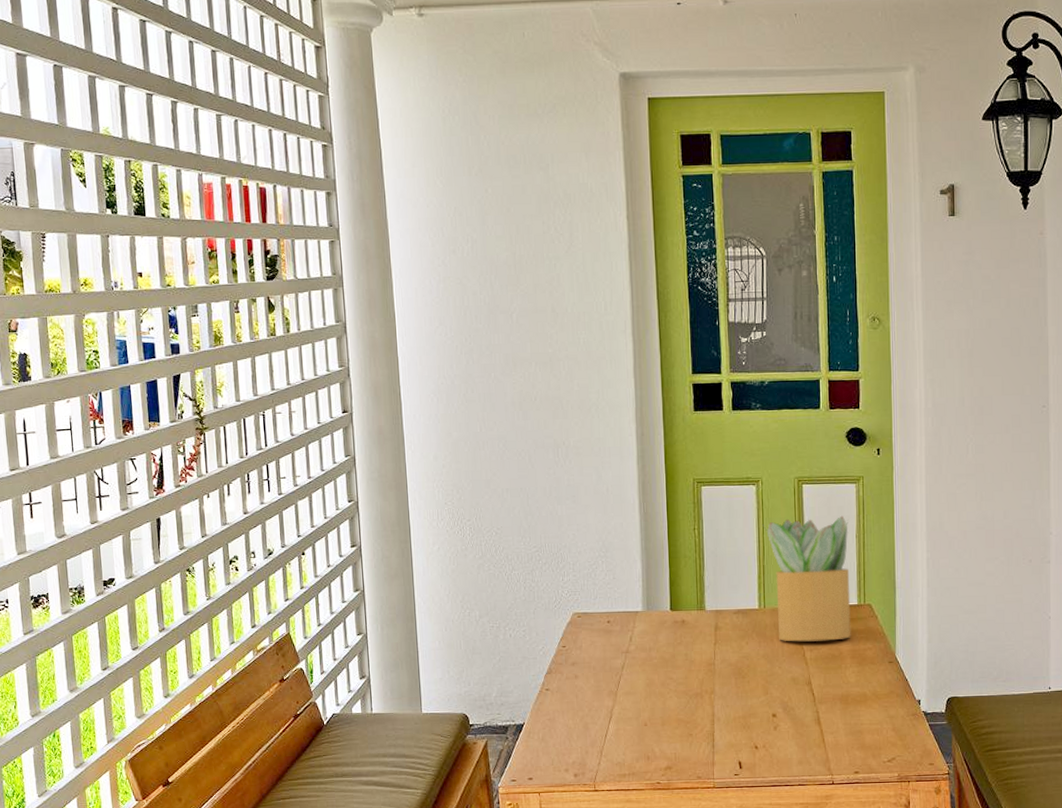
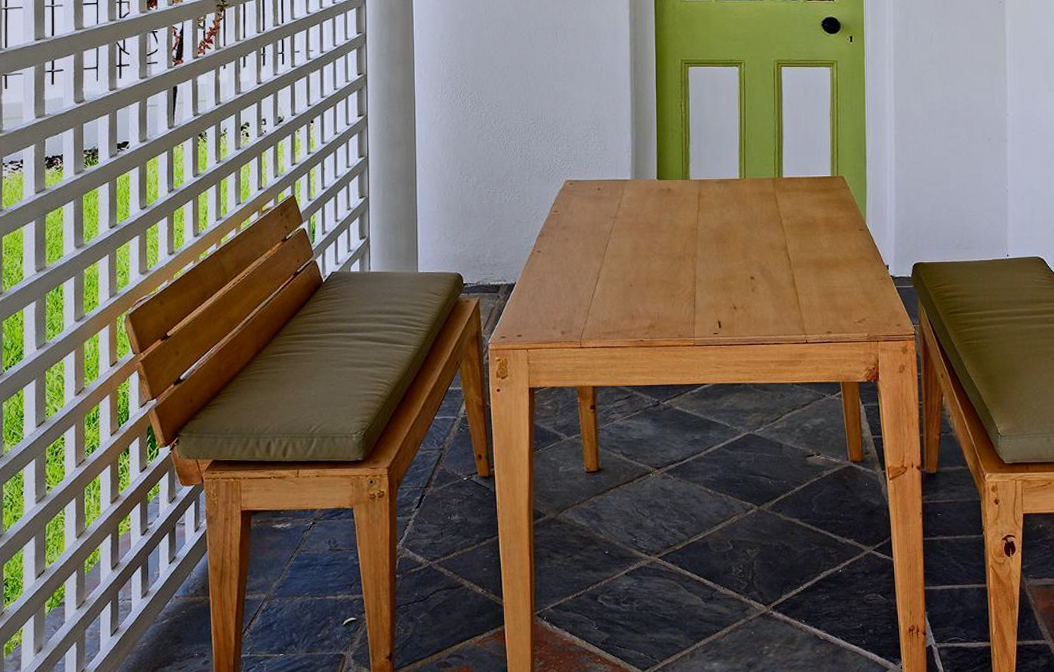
potted plant: present [762,515,851,642] -> none [744,95,825,210]

